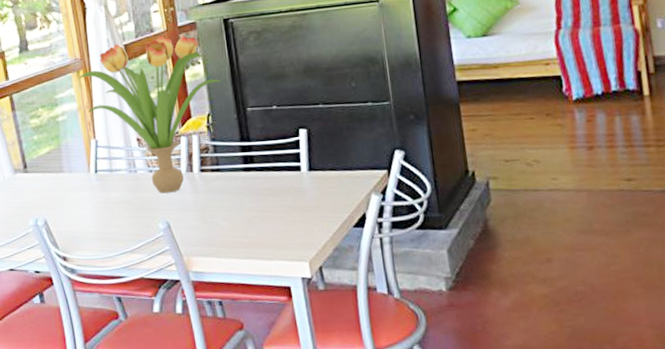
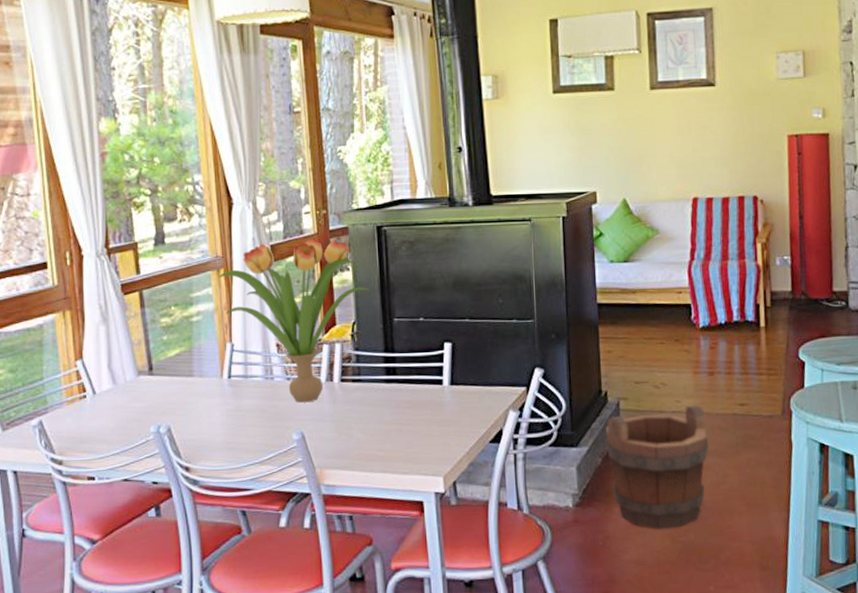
wooden bucket: none [475,181,594,313] -> present [604,405,709,529]

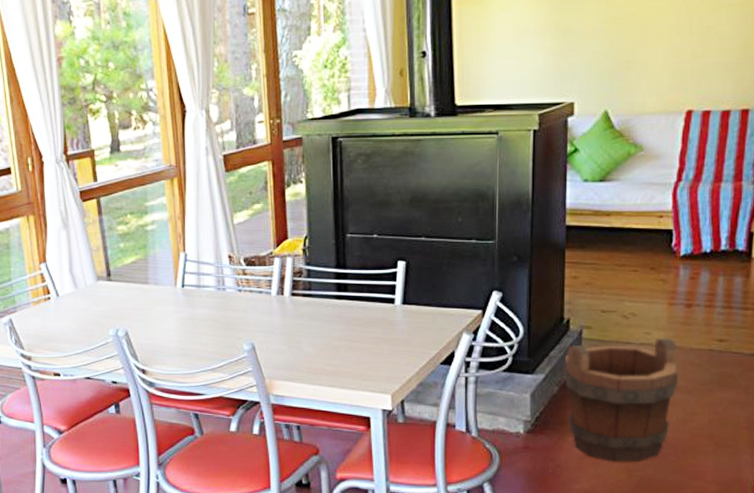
flower arrangement: present [219,238,371,403] -> none [172,149,324,314]

